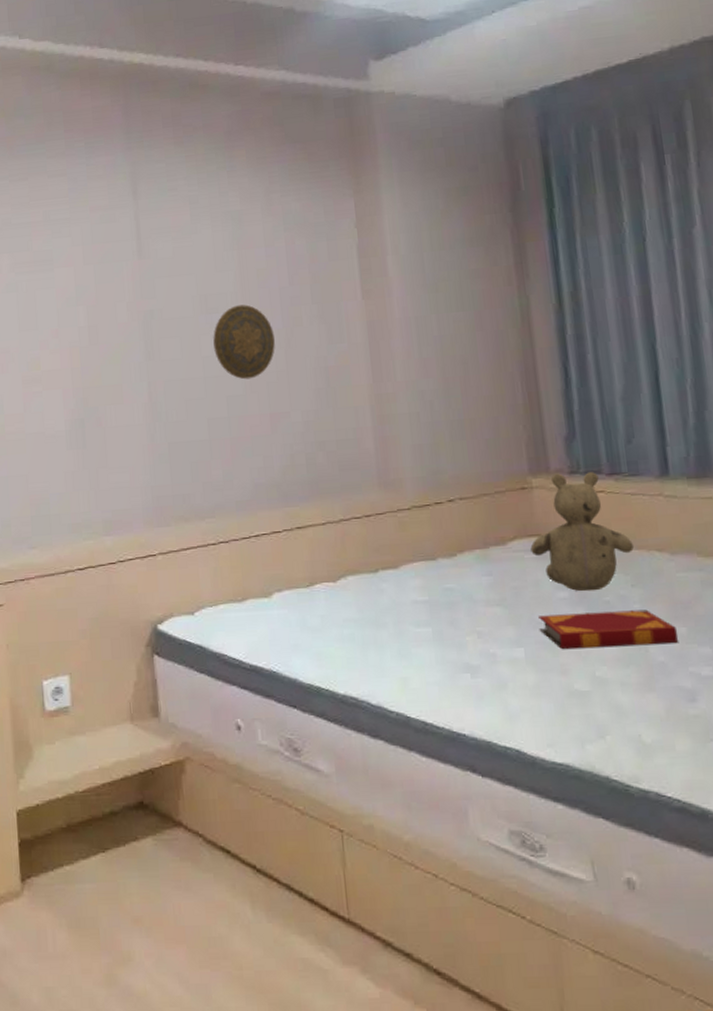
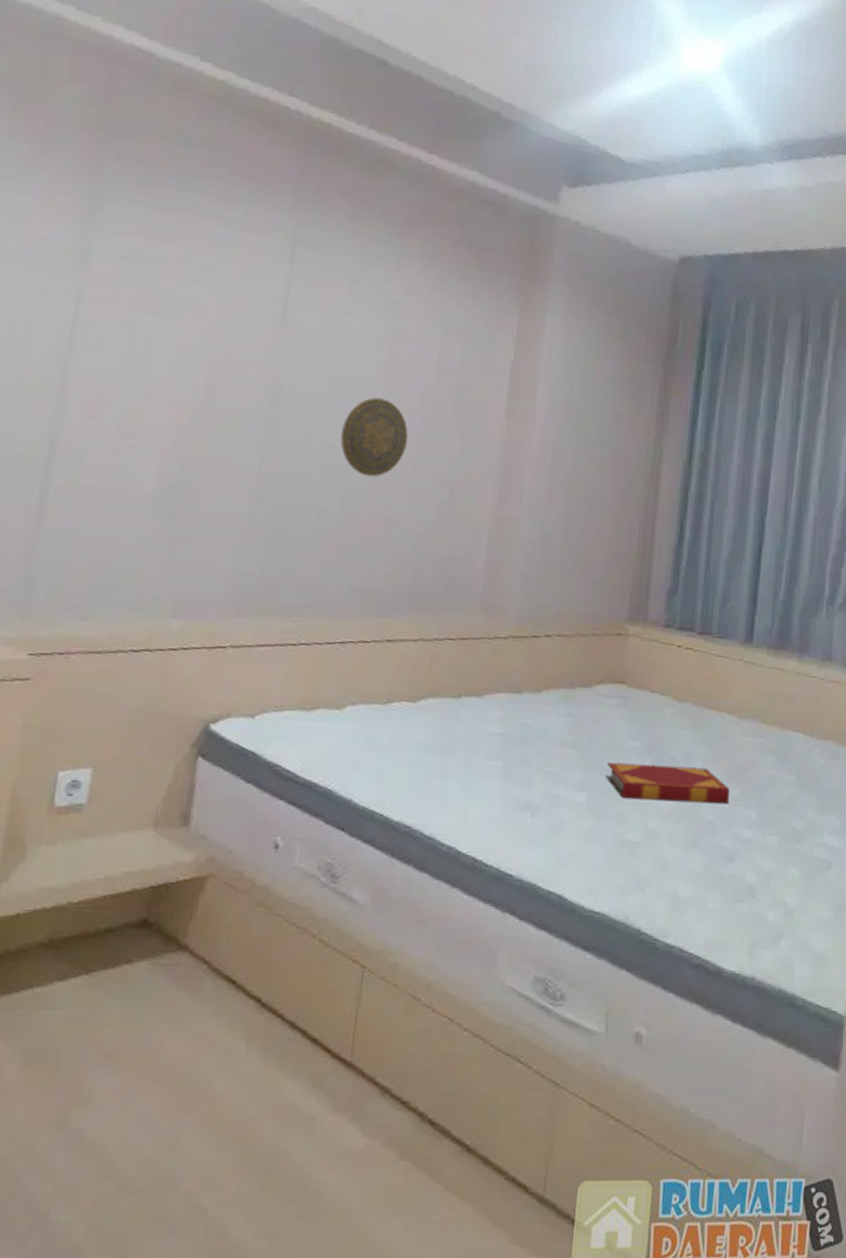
teddy bear: present [530,472,634,592] -> none [613,624,708,745]

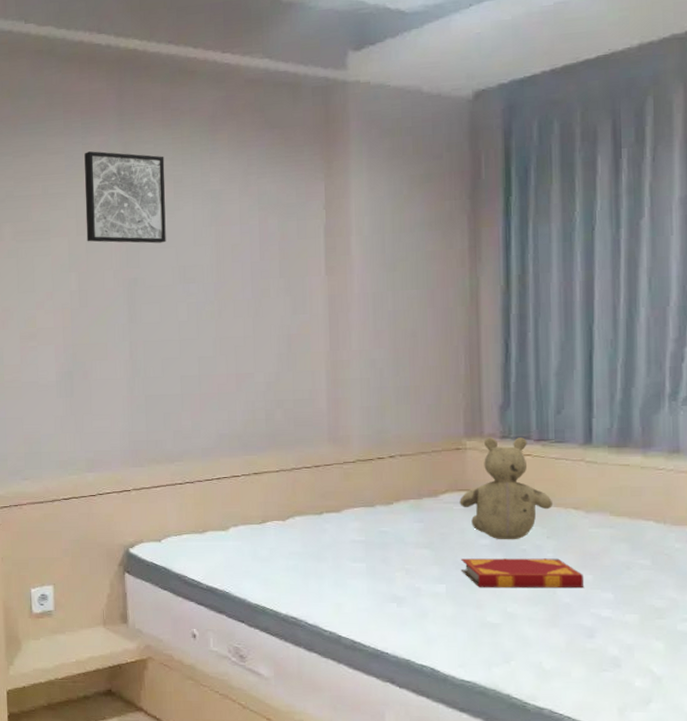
wall art: none [228,224,343,348] -> present [84,151,166,244]
decorative plate: present [340,397,408,477] -> none [189,276,244,343]
teddy bear: none [613,624,708,745] -> present [459,437,552,540]

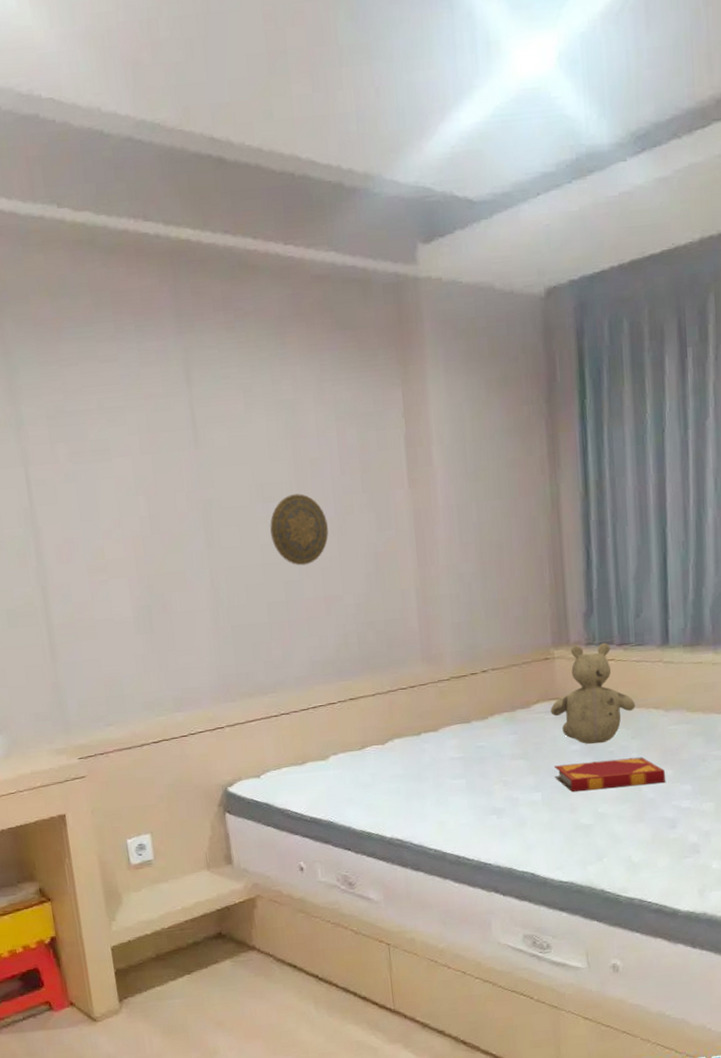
wall art: present [84,151,166,244] -> none [141,358,240,462]
decorative plate: none [189,276,244,343] -> present [270,493,329,566]

